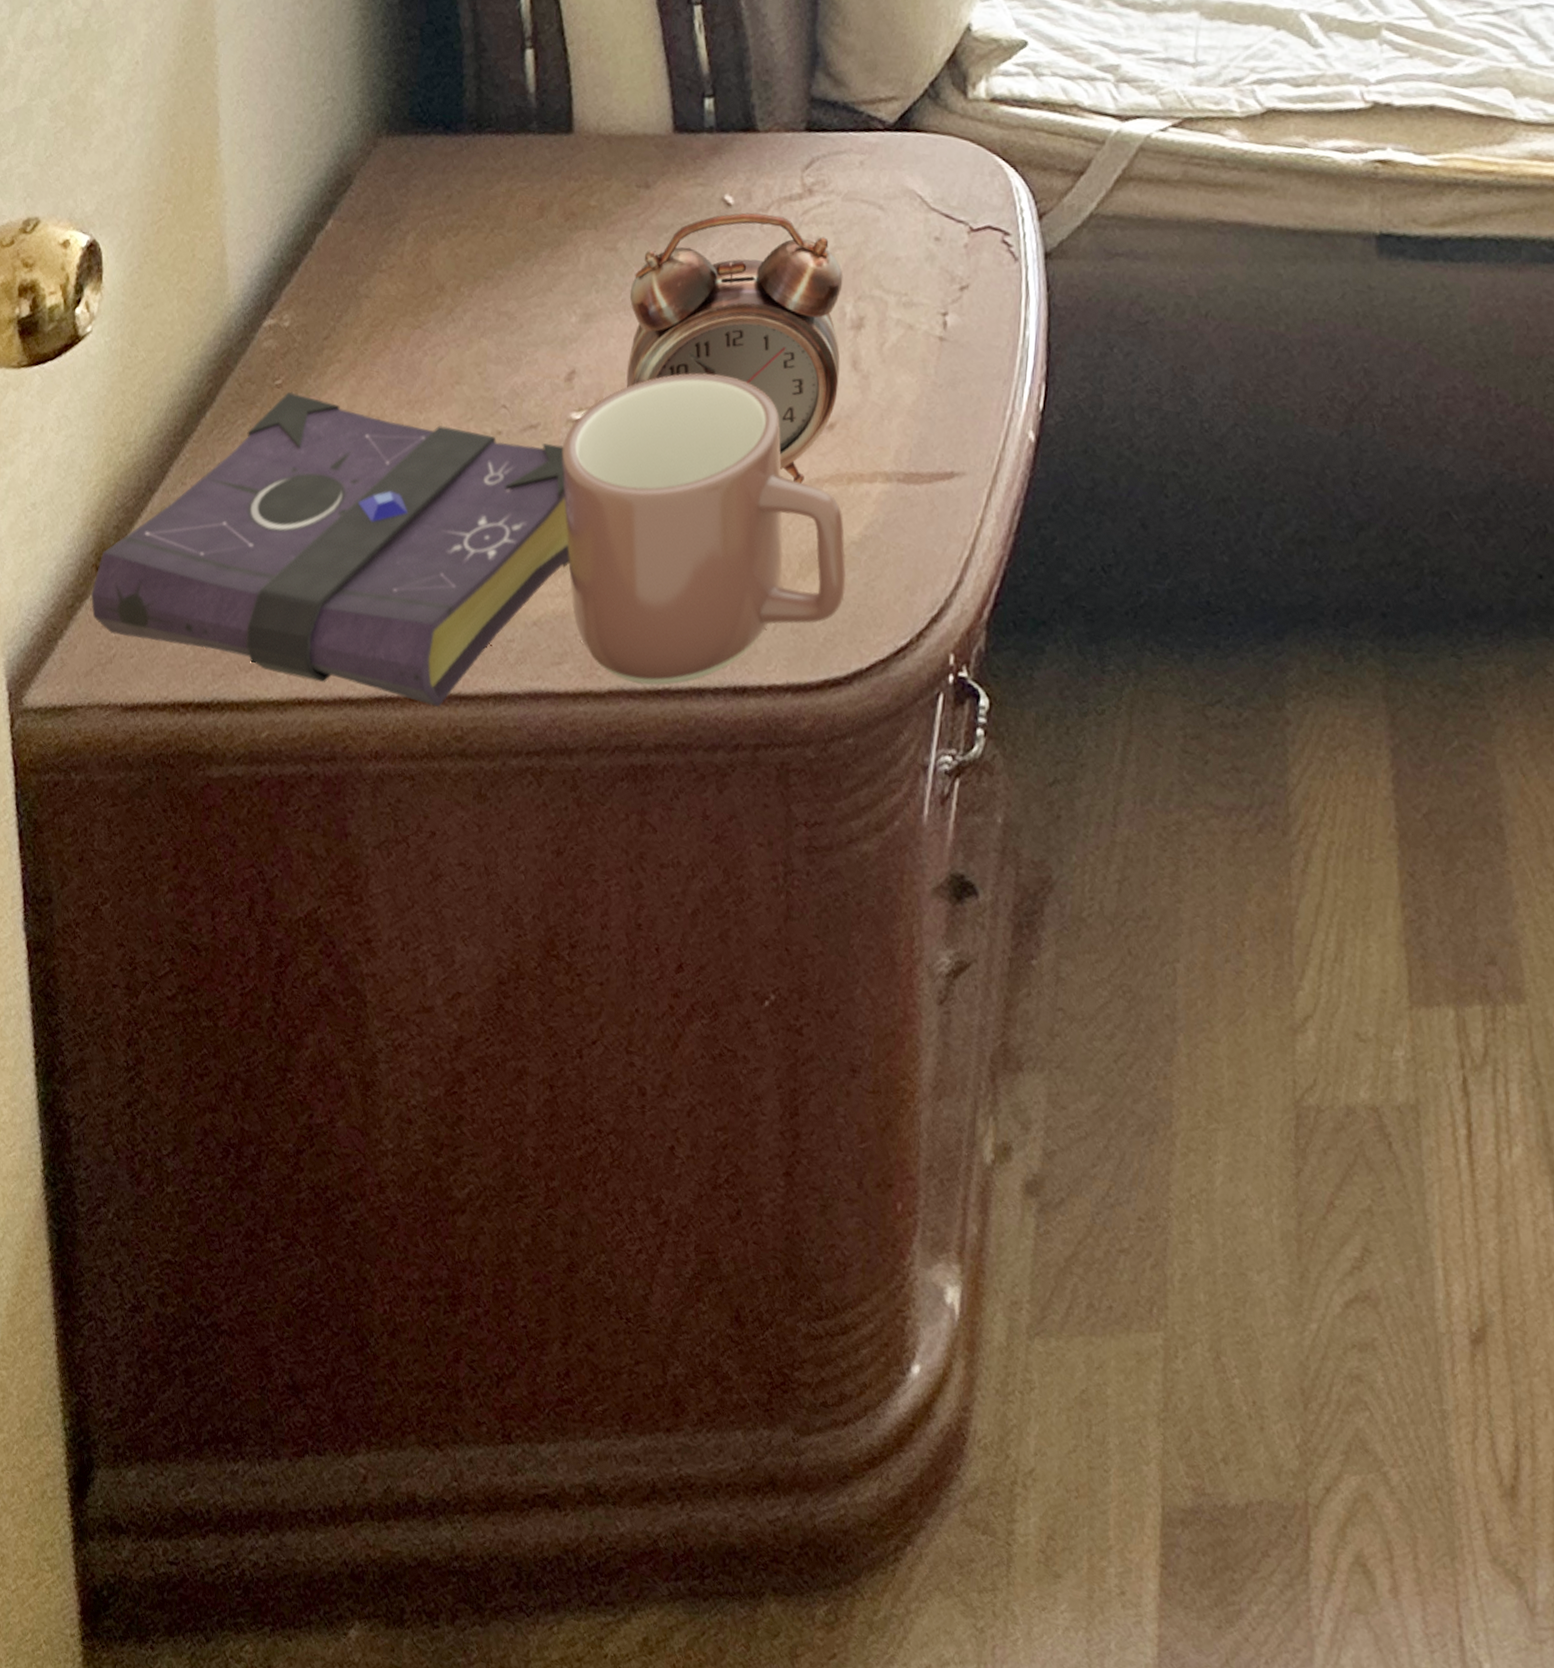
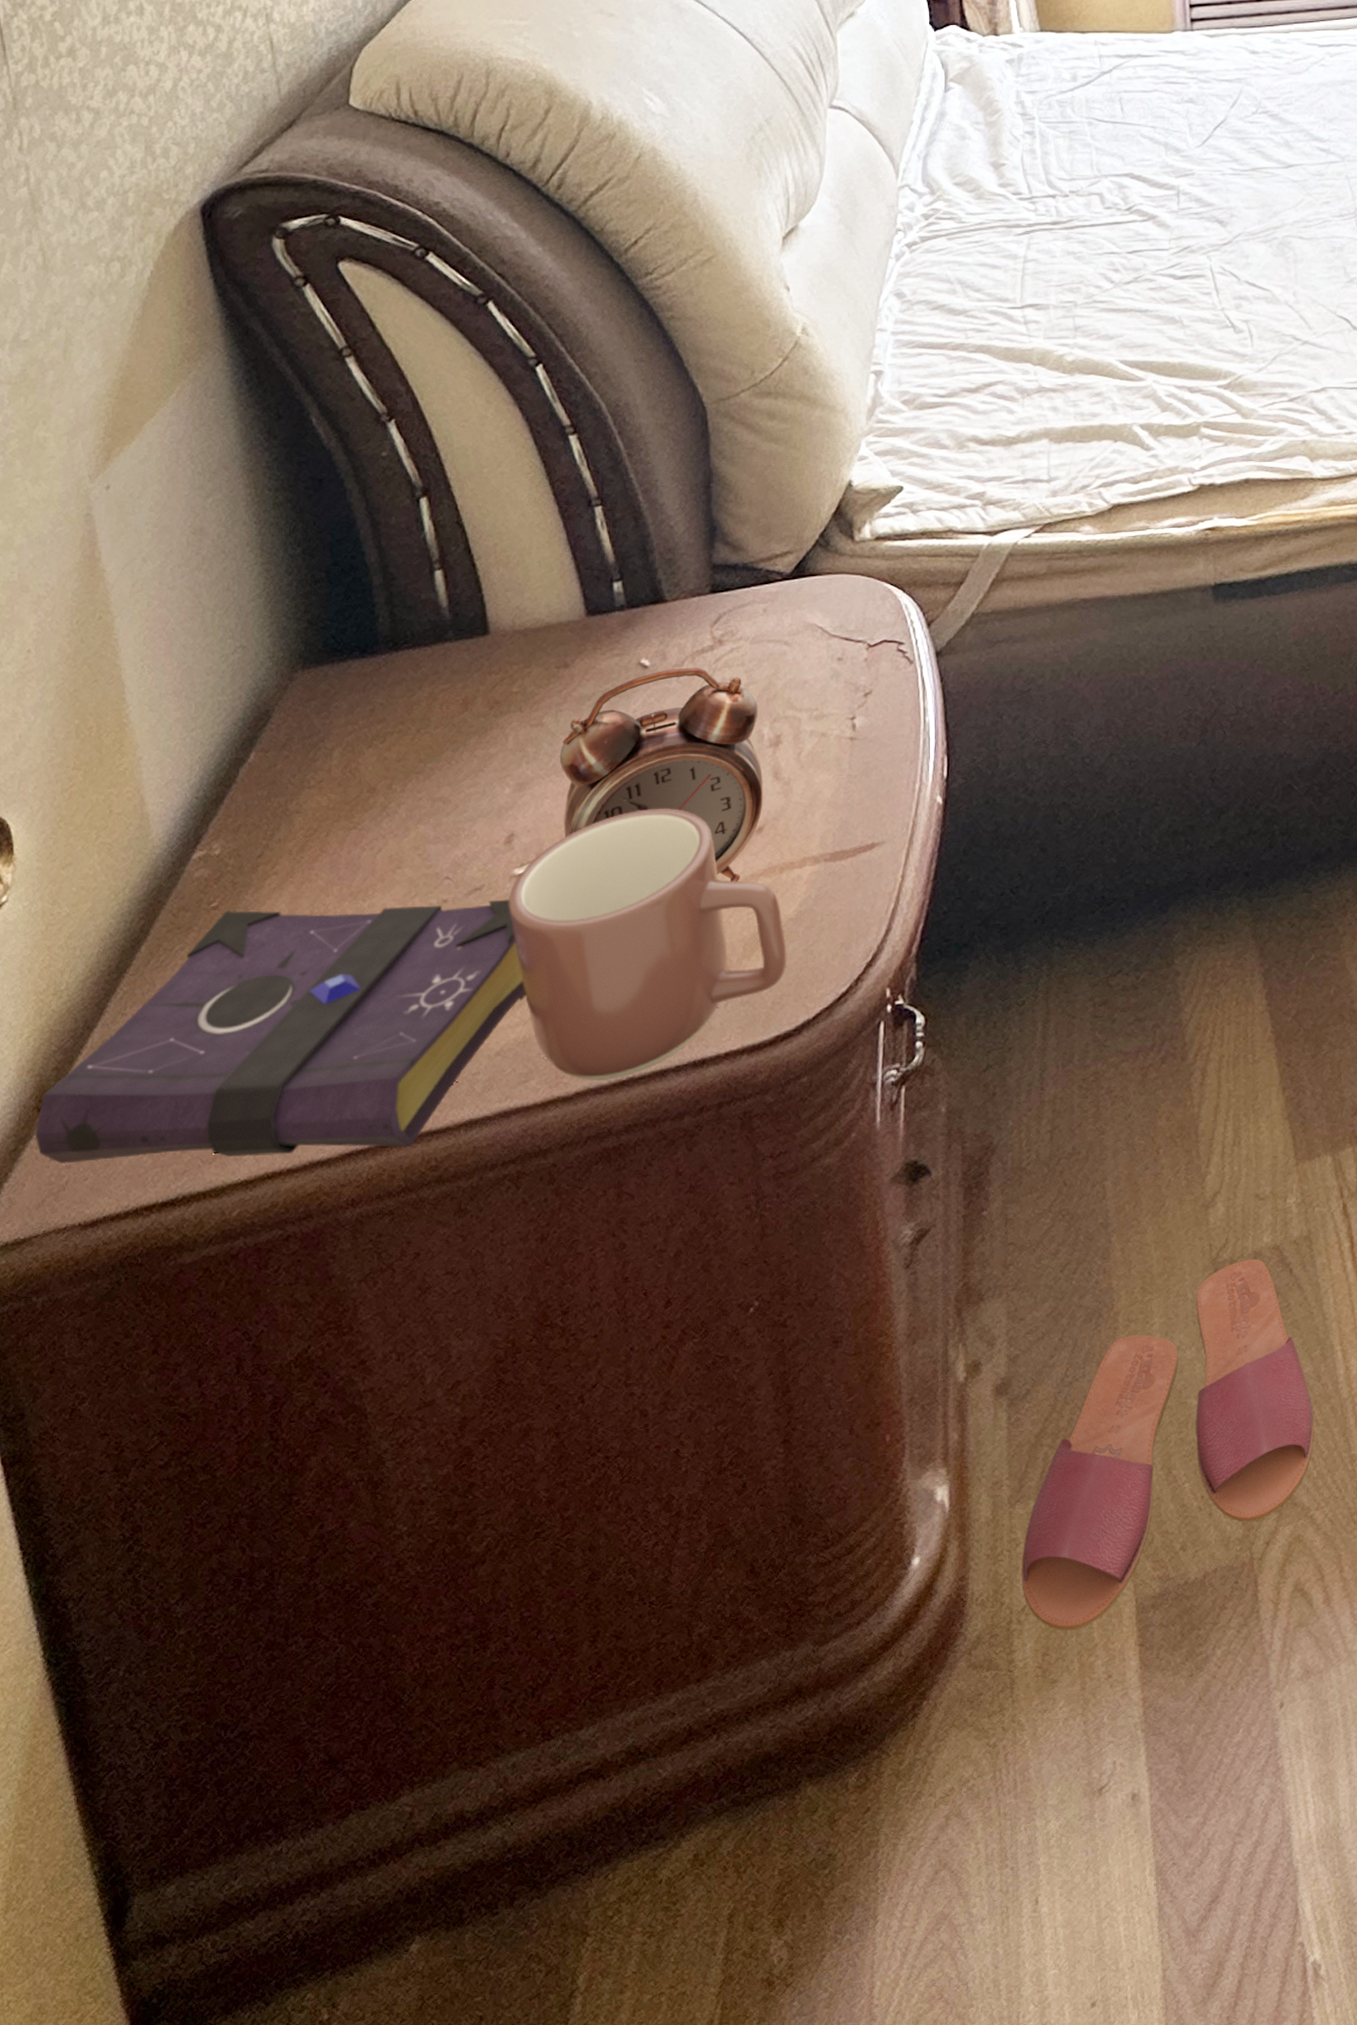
slippers: none [1032,1113,1401,1520] -> present [1021,1258,1314,1631]

